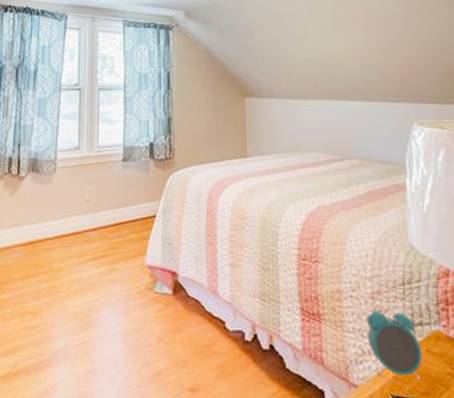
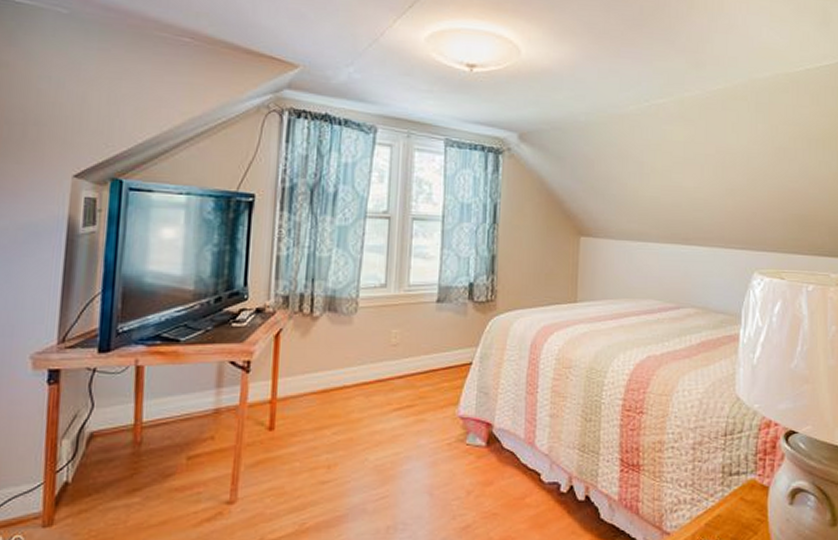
alarm clock: present [367,301,422,381] -> none [684,452,735,527]

